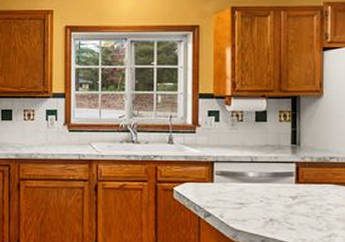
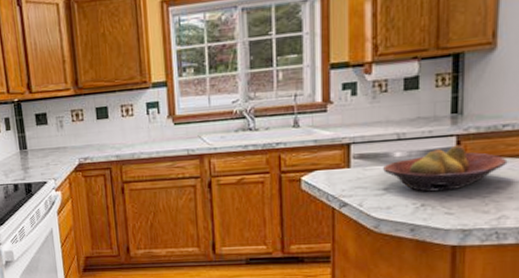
fruit bowl: none [240,171,335,209] -> present [383,145,508,192]

